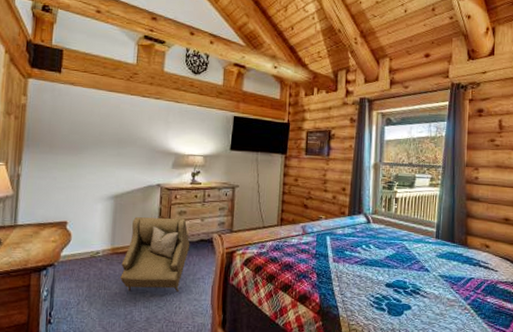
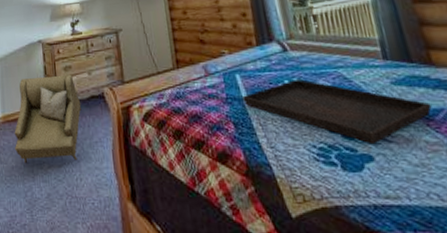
serving tray: none [328,245,458,297] -> present [243,79,432,143]

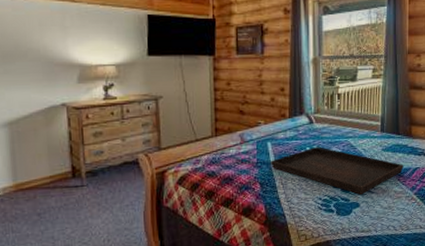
armchair: present [14,74,82,164] -> none [29,140,113,231]

